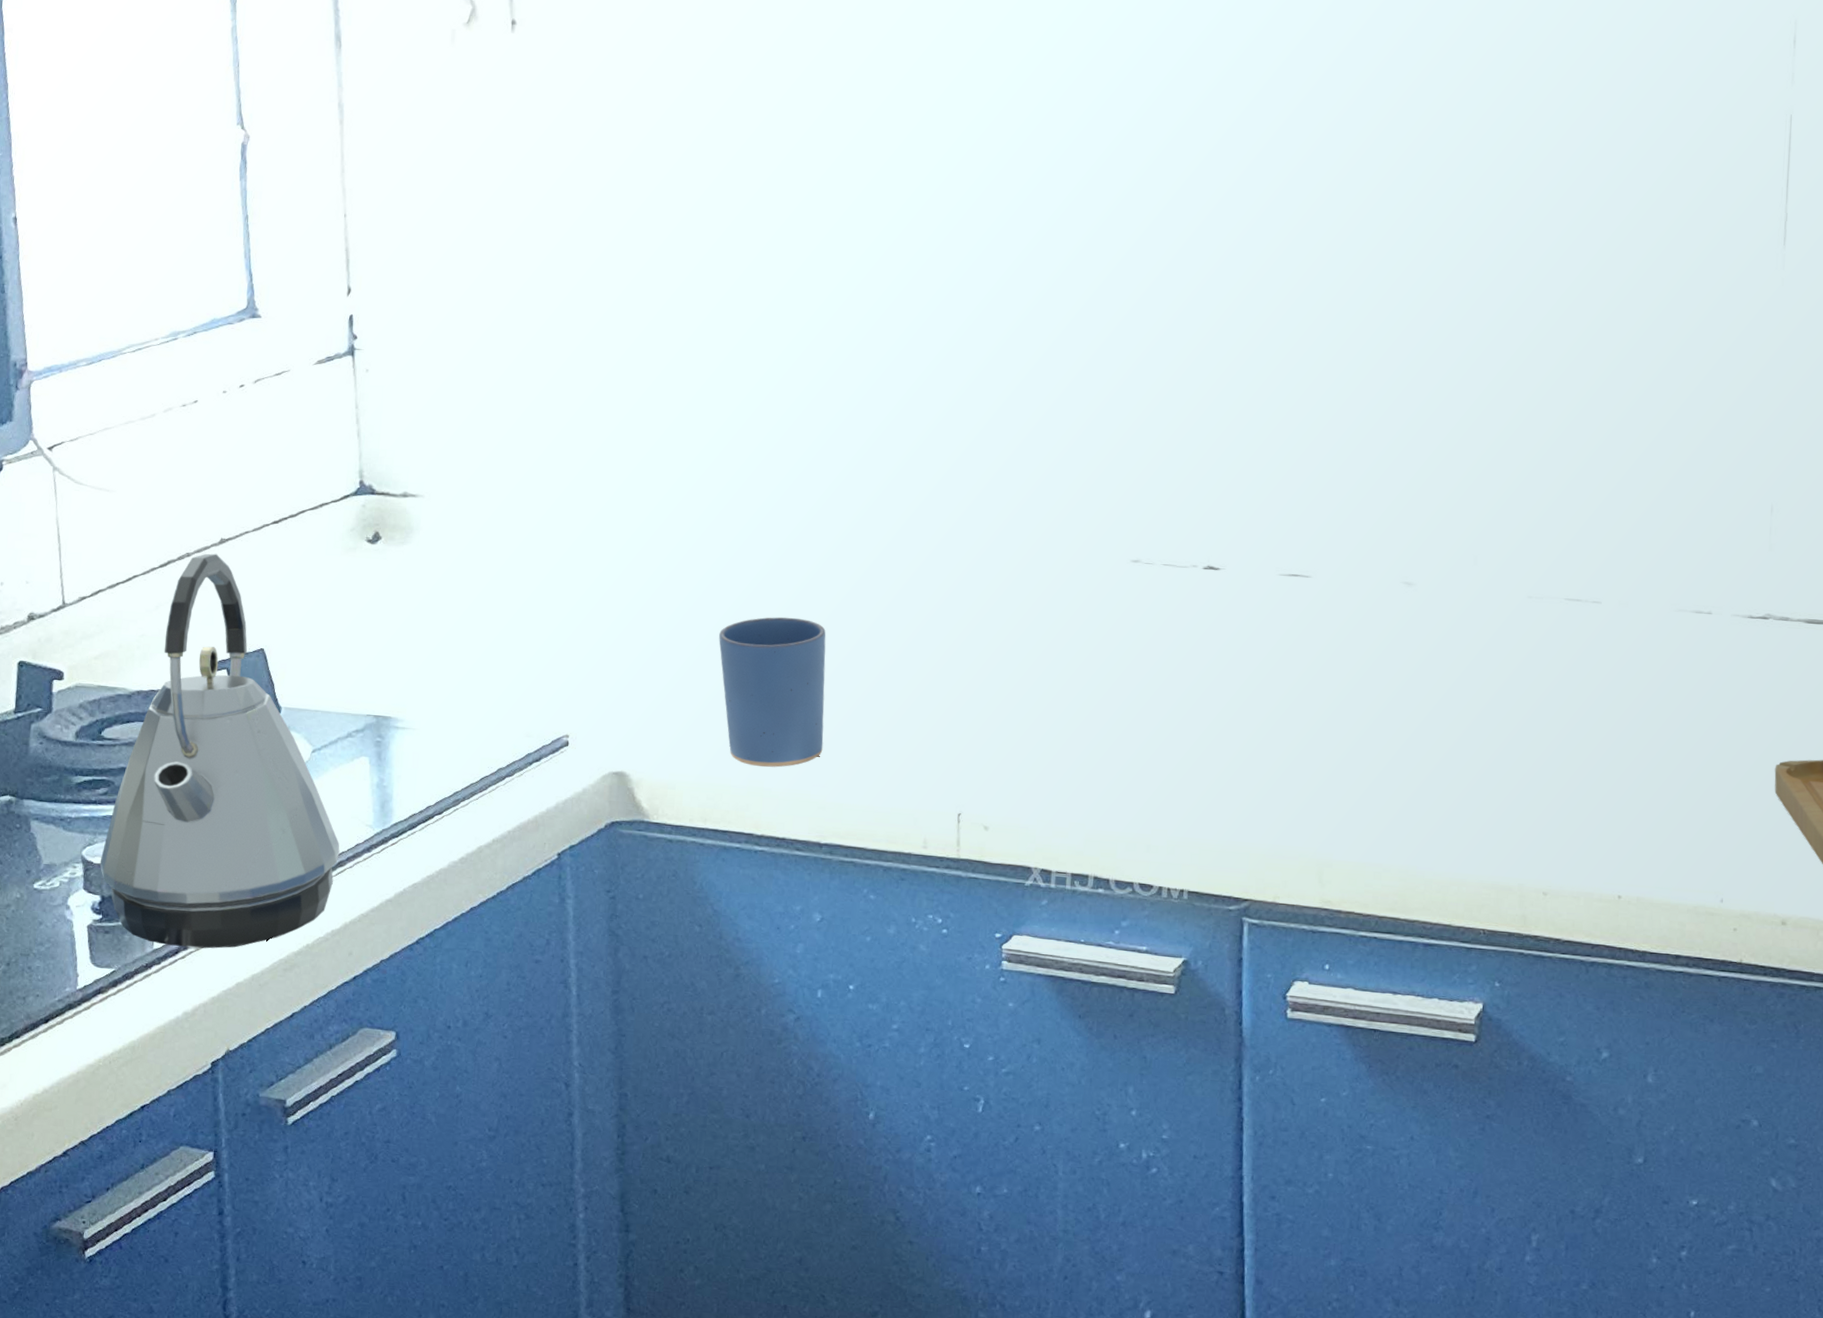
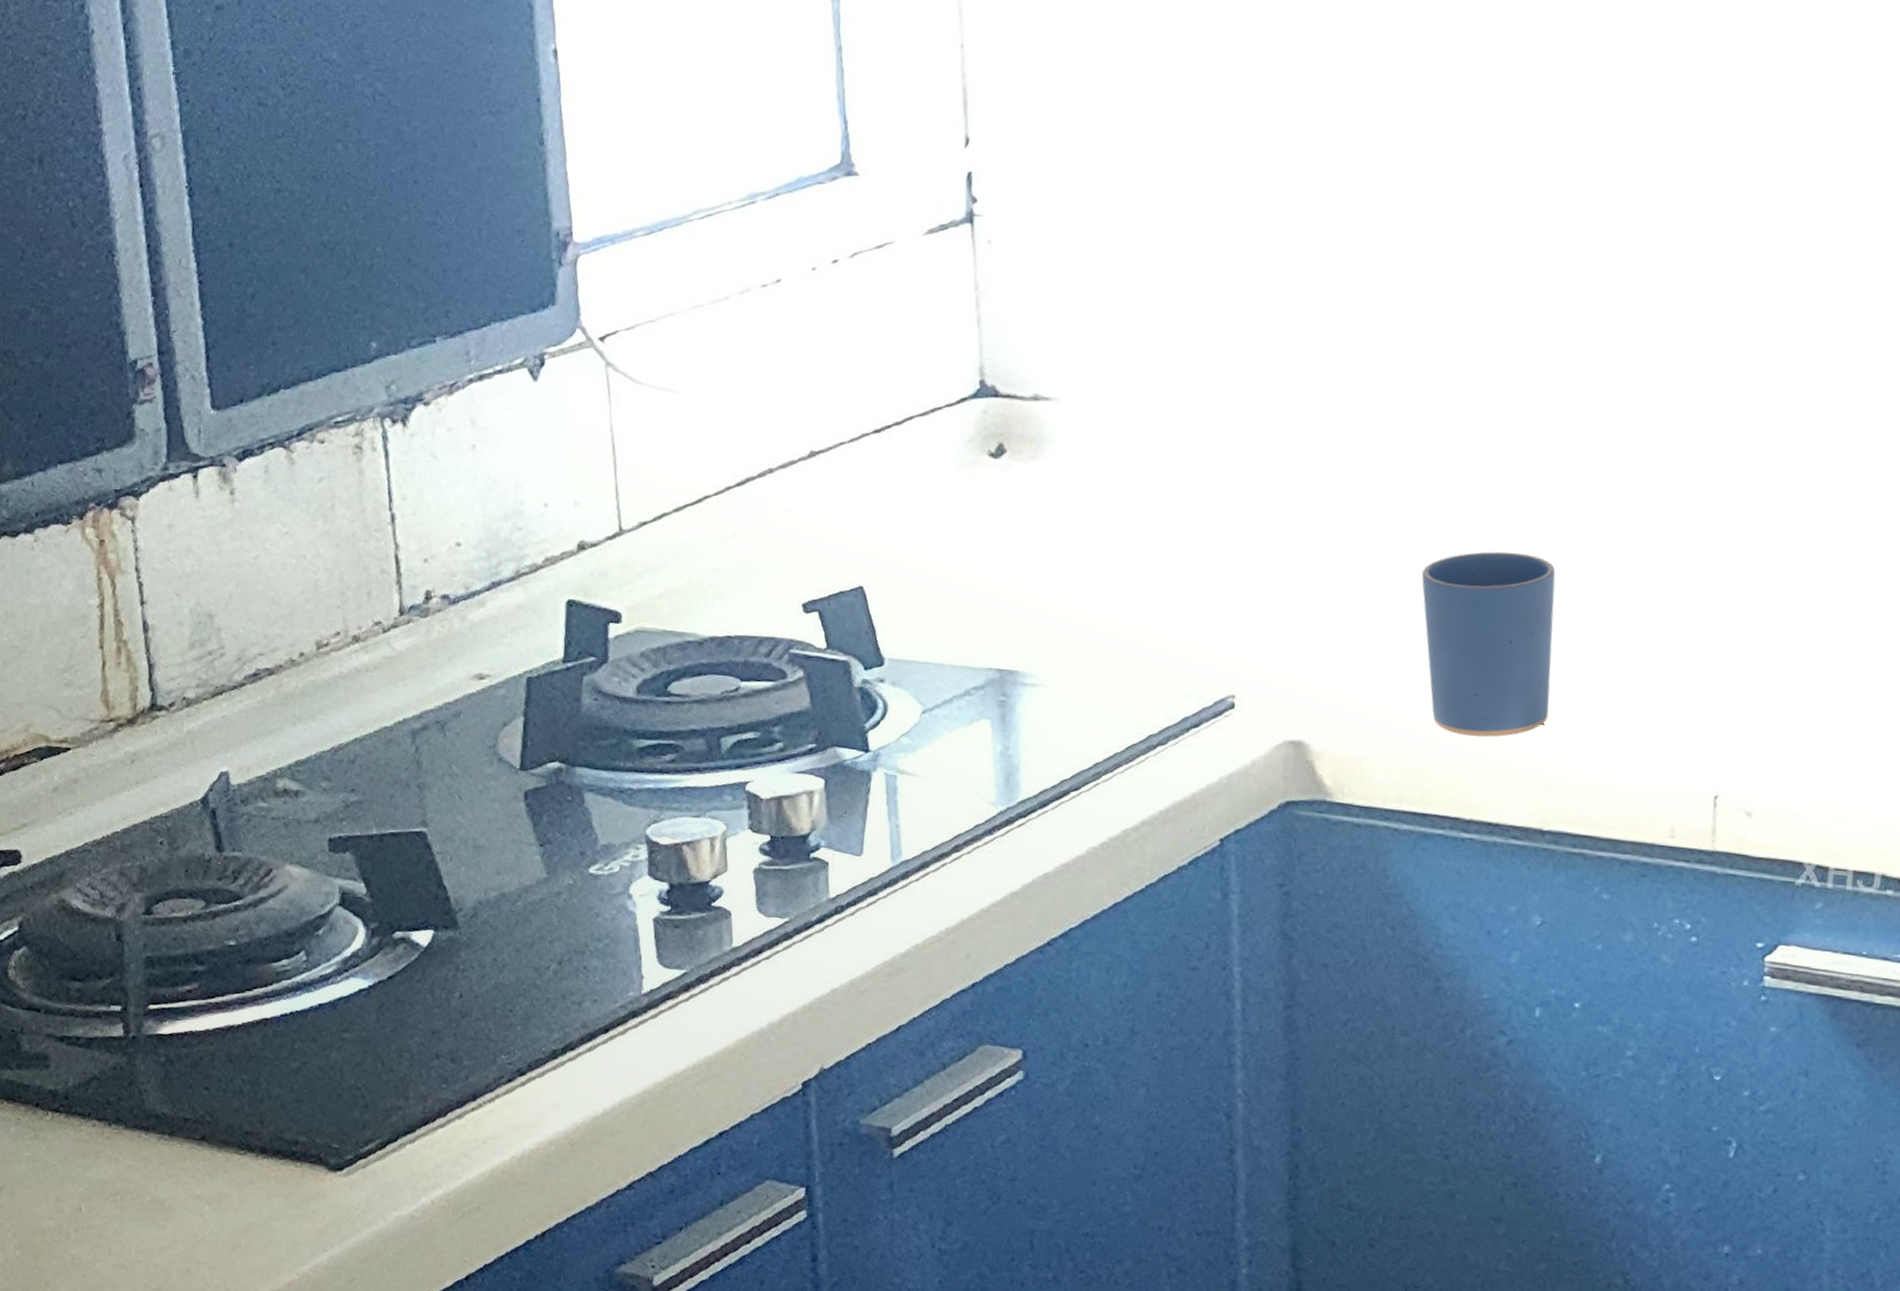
kettle: present [100,553,340,950] -> none [667,469,956,949]

